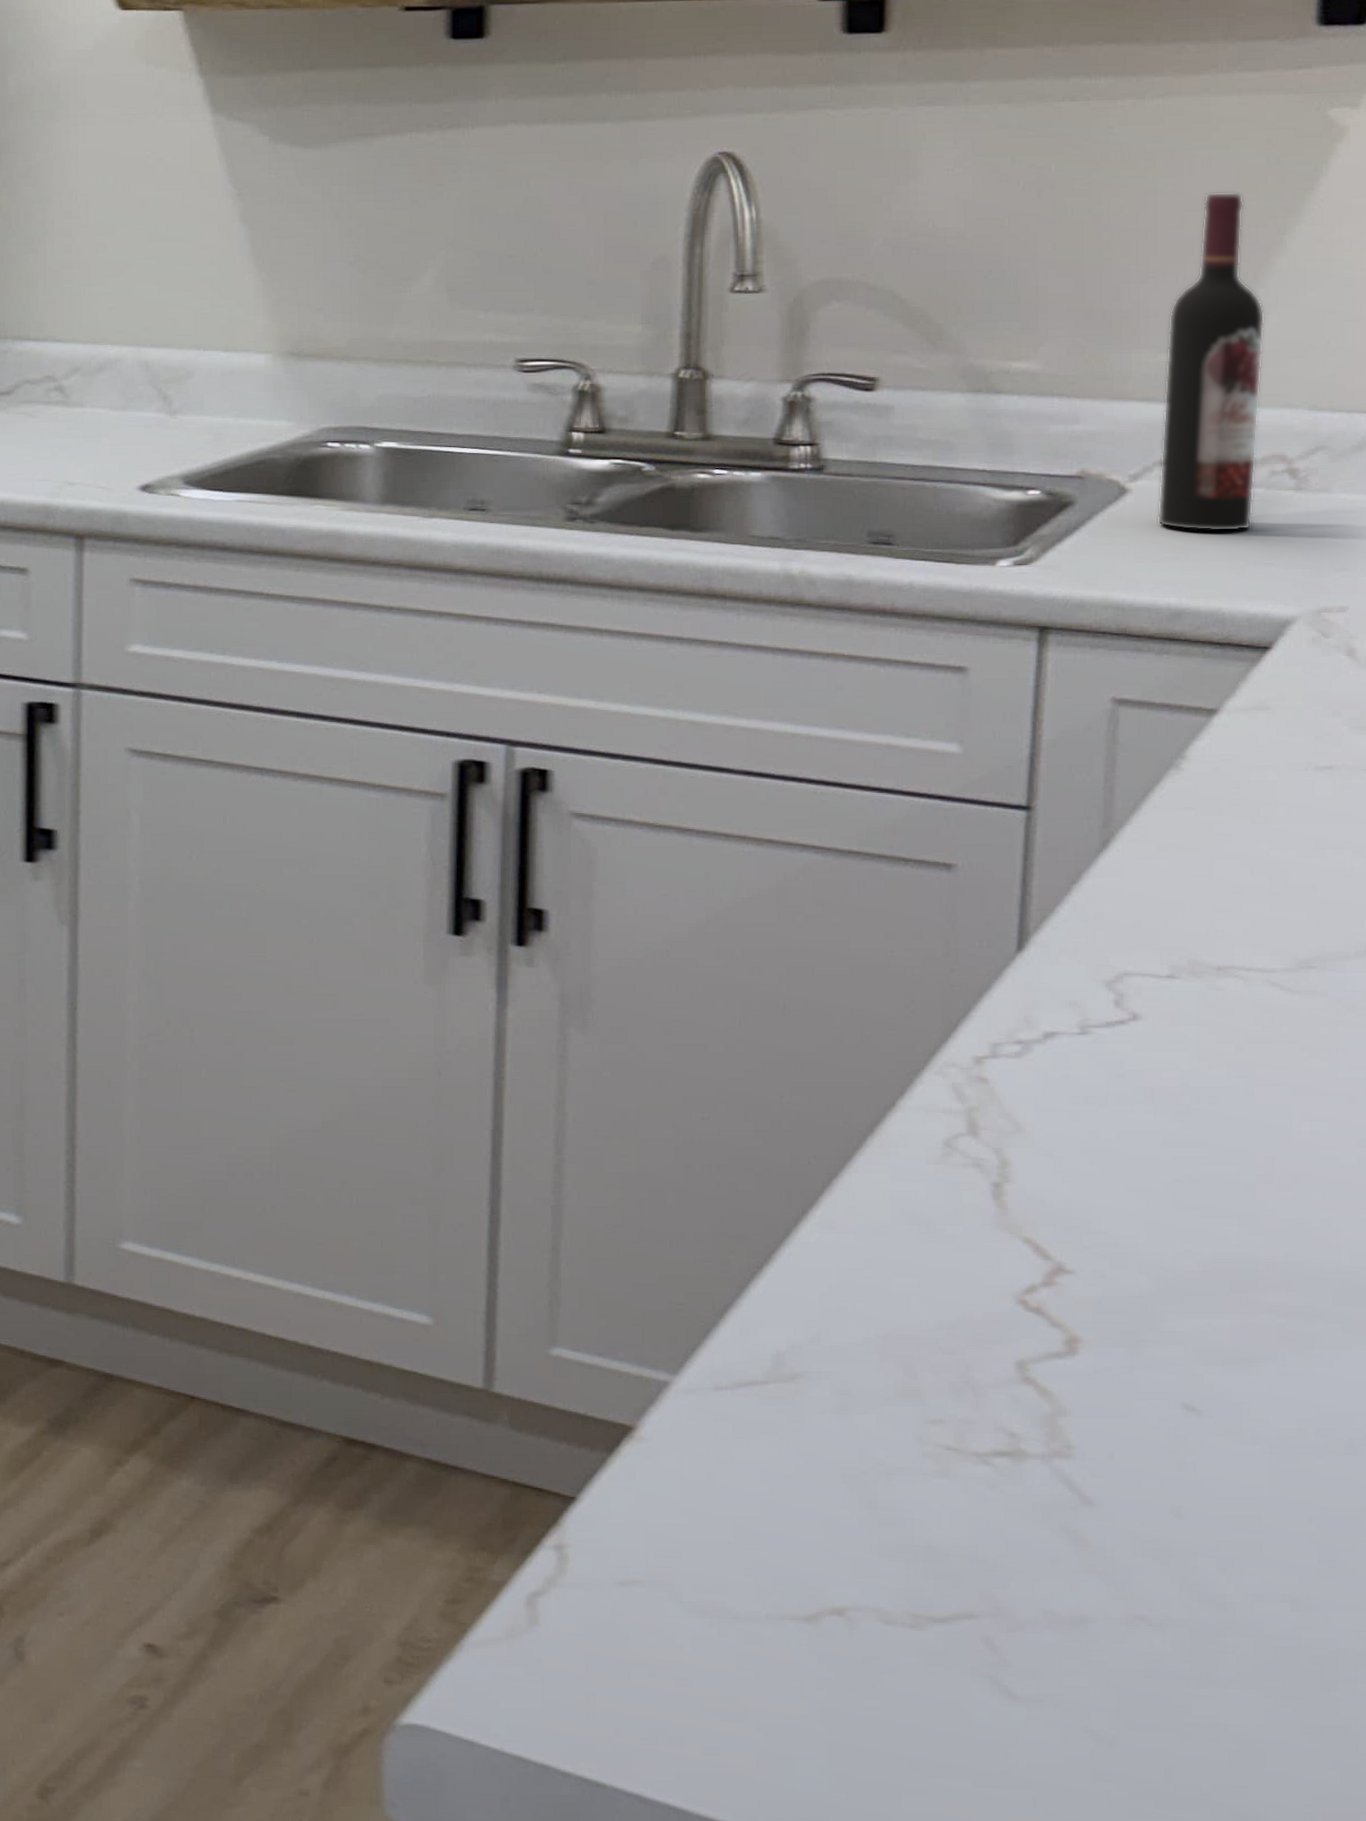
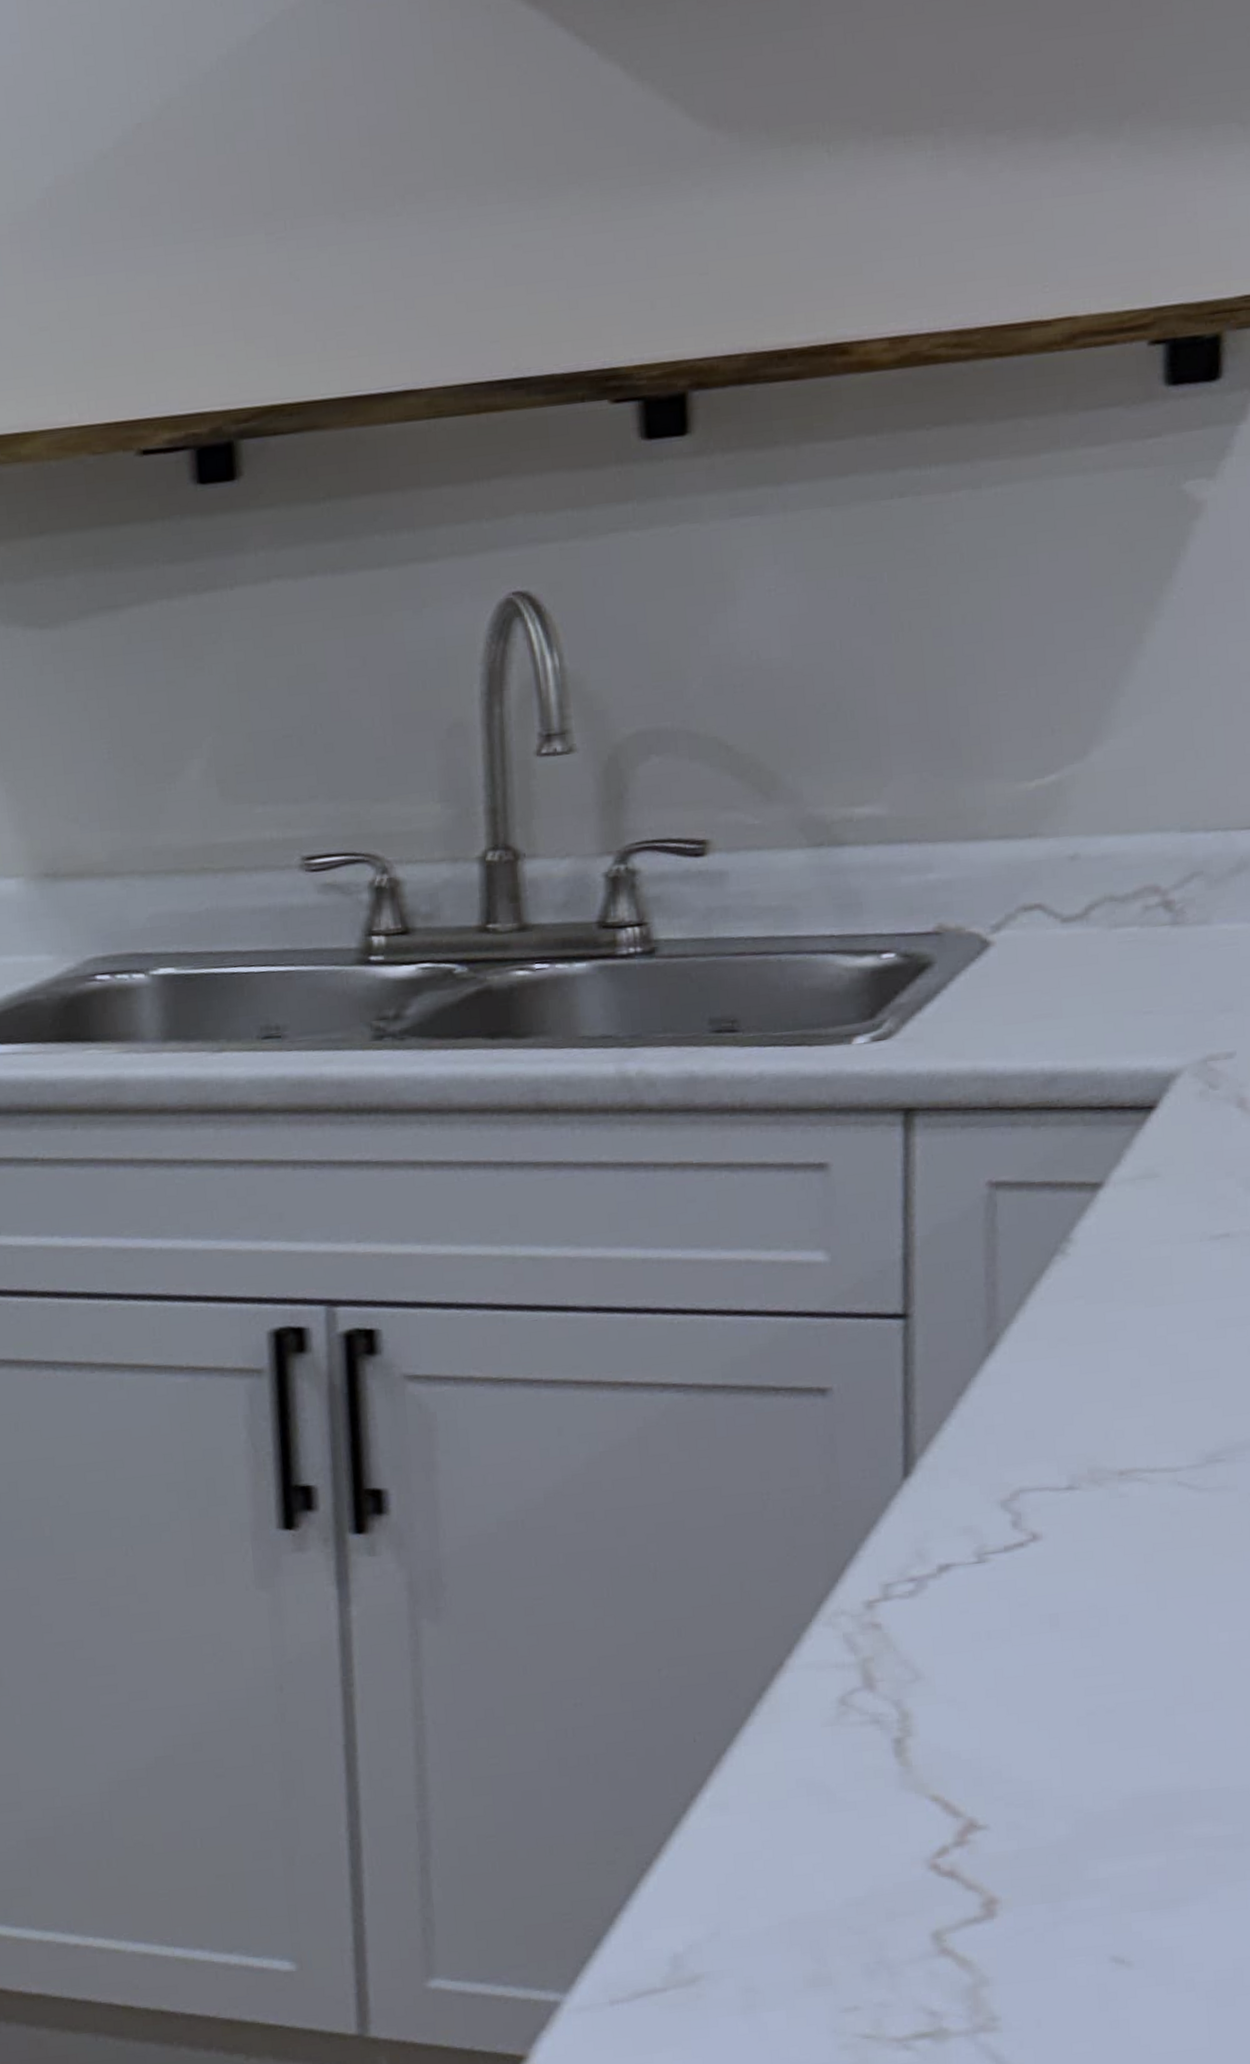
wine bottle: present [1157,192,1265,532] -> none [1023,588,1128,983]

